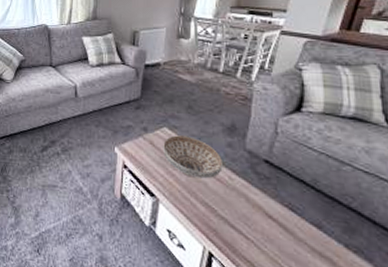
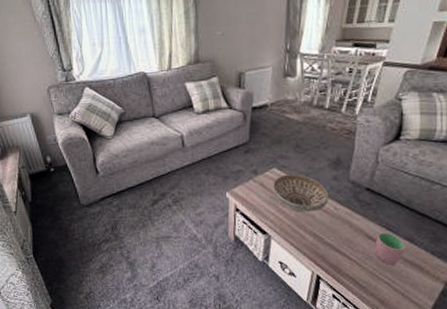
cup: none [276,212,313,253] -> present [375,232,406,265]

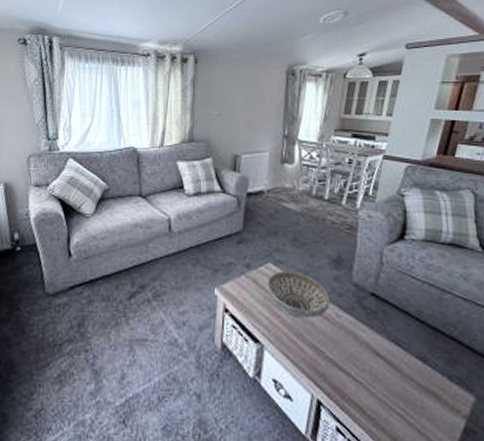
cup: present [375,232,406,265] -> none [383,348,419,391]

